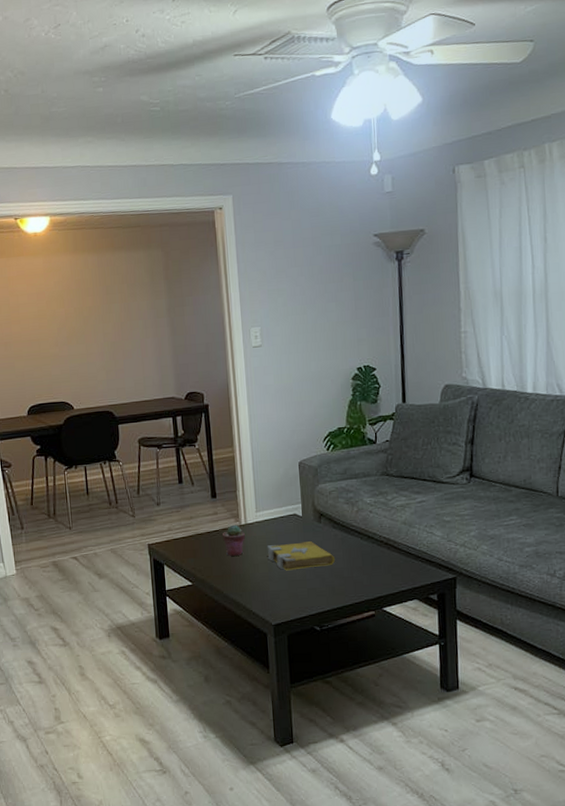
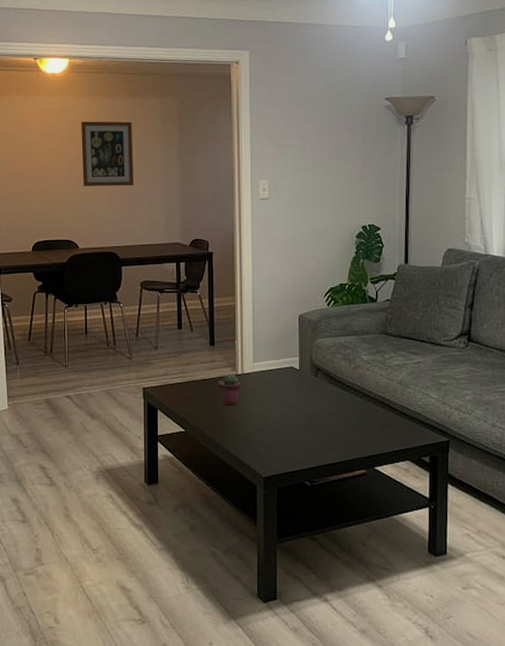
wall art: none [67,276,124,346] -> present [81,121,133,187]
spell book: present [267,541,336,571] -> none [262,395,330,423]

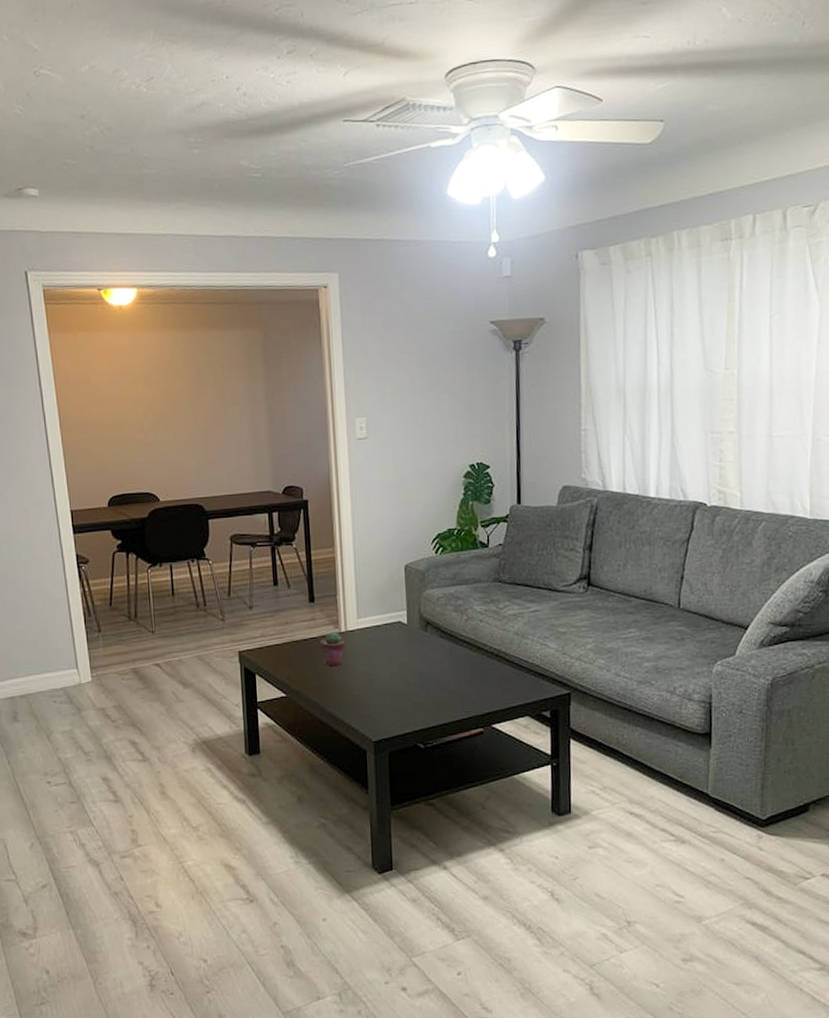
wall art: present [81,121,133,187] -> none [155,357,217,432]

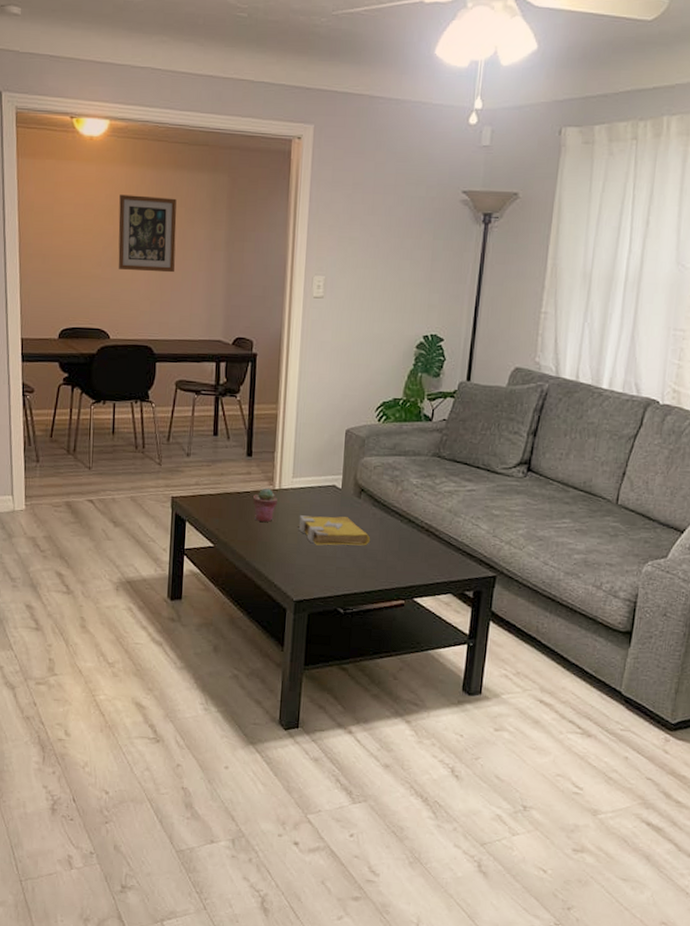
wall art: none [155,357,217,432] -> present [118,194,177,273]
spell book: none [368,651,442,683] -> present [298,515,371,546]

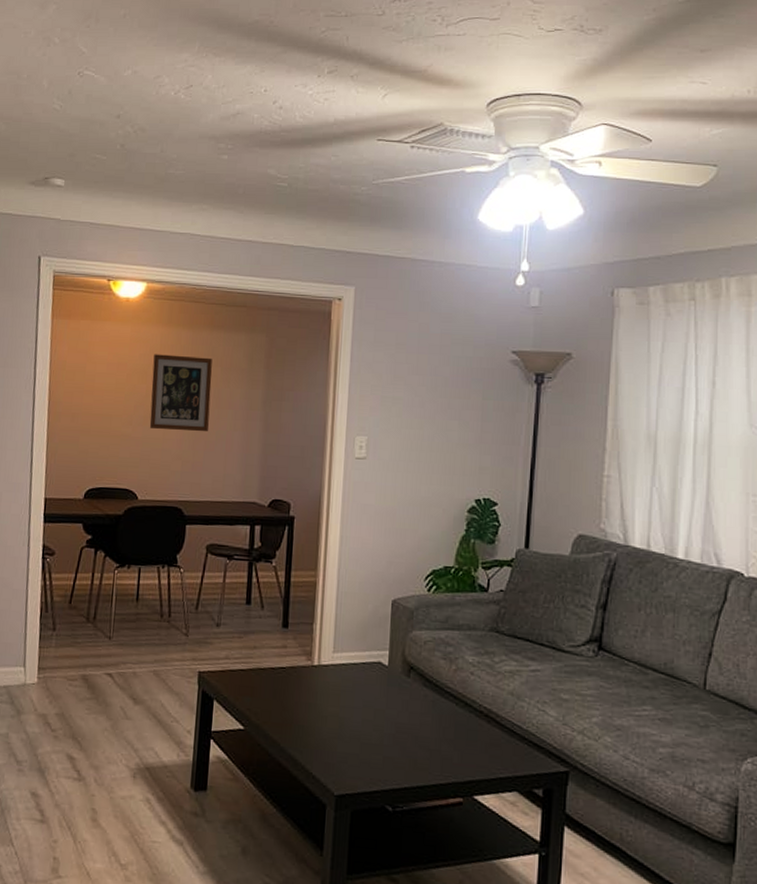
potted succulent: present [253,488,277,522] -> none [289,663,316,702]
spell book: present [298,515,371,546] -> none [340,695,422,732]

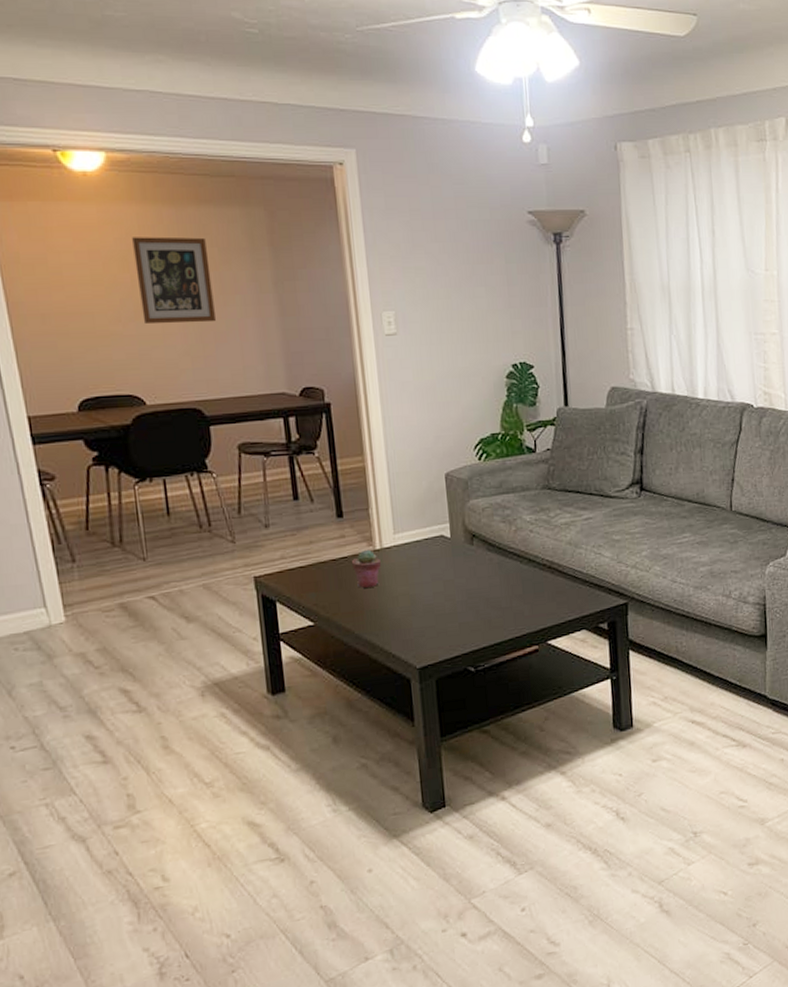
potted succulent: none [289,663,316,702] -> present [352,549,381,588]

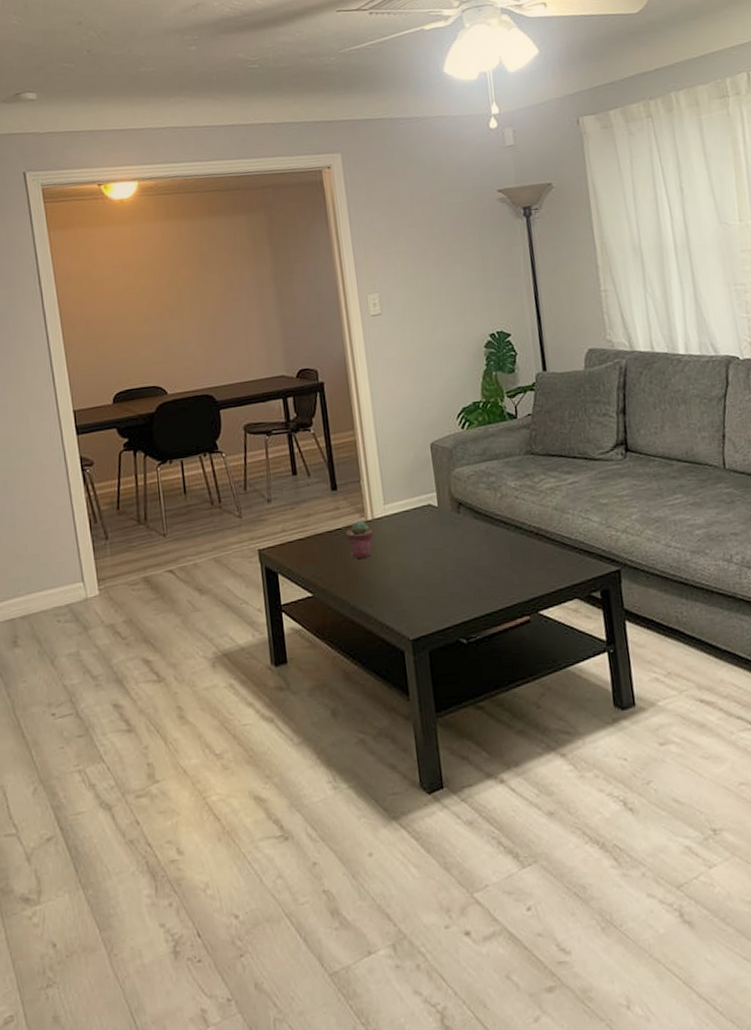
wall art: present [132,236,216,324] -> none [158,244,225,322]

